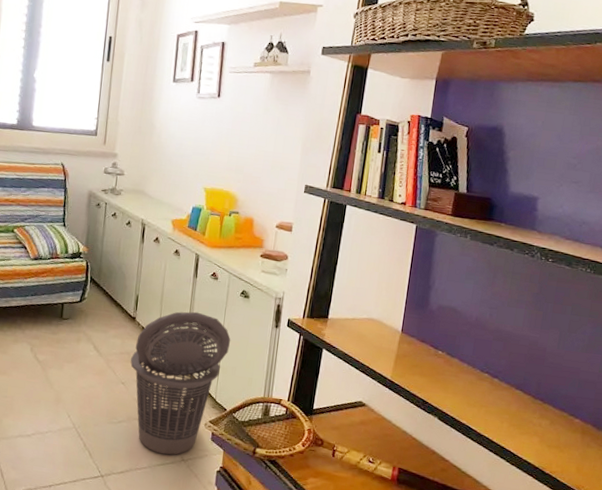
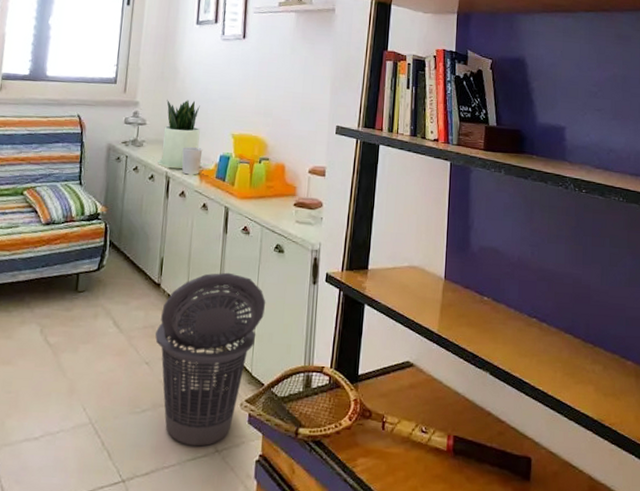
planter: none [133,152,175,218] -> present [157,99,202,170]
candle holder: none [156,197,177,224] -> present [181,147,203,175]

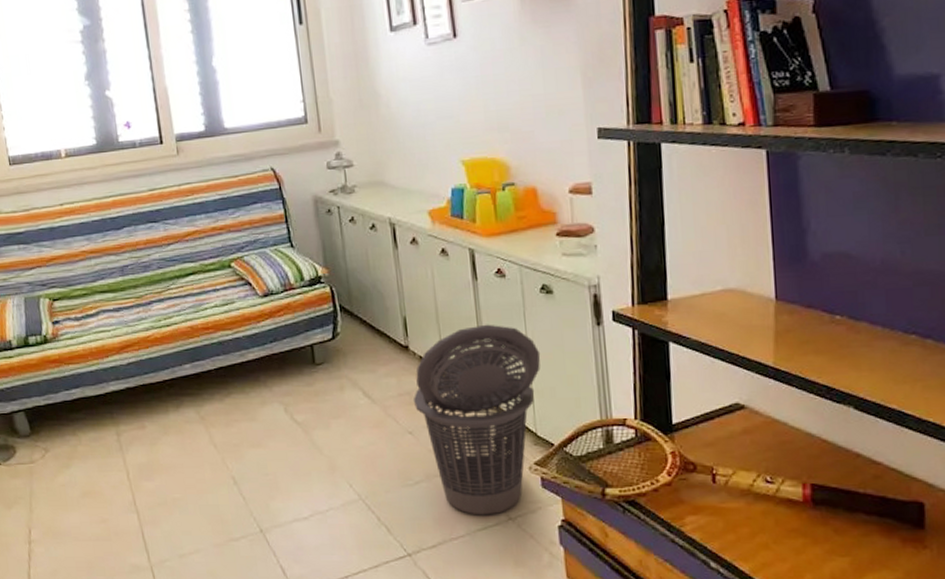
planter: present [157,99,202,170] -> none [372,127,430,214]
candle holder: present [181,147,203,175] -> none [404,183,430,218]

